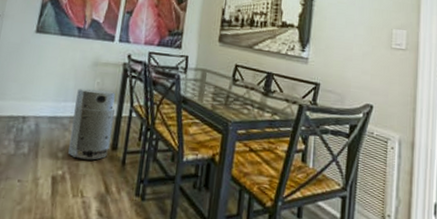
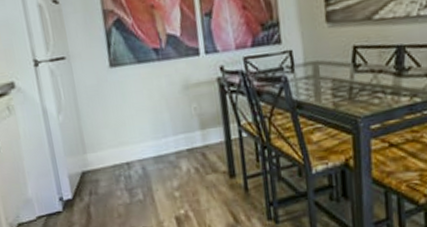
air purifier: present [68,88,116,160] -> none [175,113,228,194]

